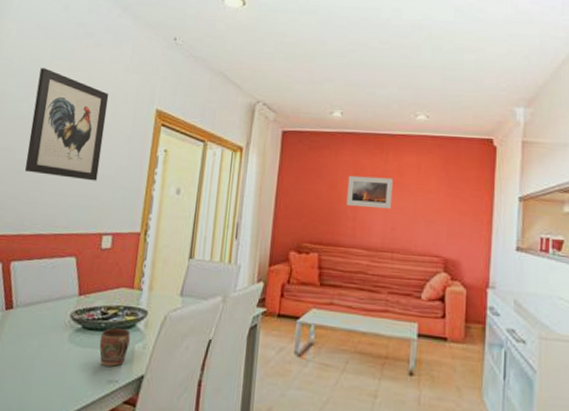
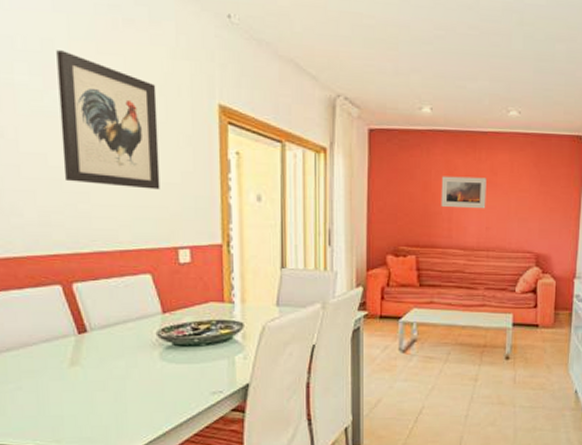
mug: present [99,328,131,367] -> none [195,342,229,379]

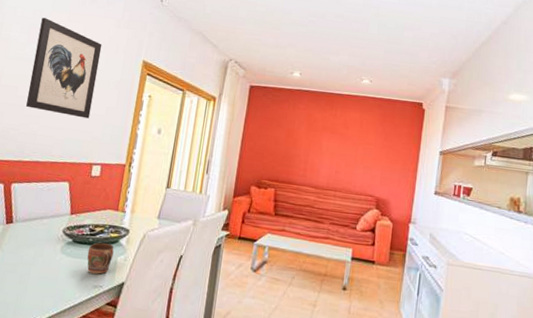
mug: none [195,342,229,379] -> present [87,243,114,275]
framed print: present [441,176,487,209] -> none [300,126,340,156]

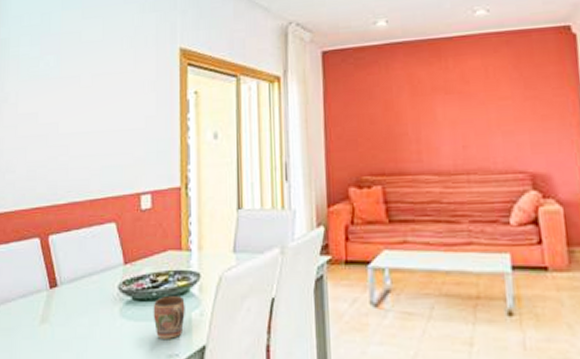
wall art: present [26,17,102,119] -> none [50,21,127,137]

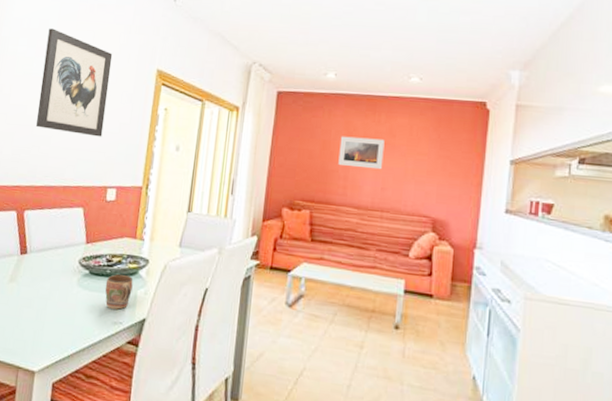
wall art: none [50,21,127,137] -> present [36,28,113,137]
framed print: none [404,88,460,127] -> present [338,136,385,170]

